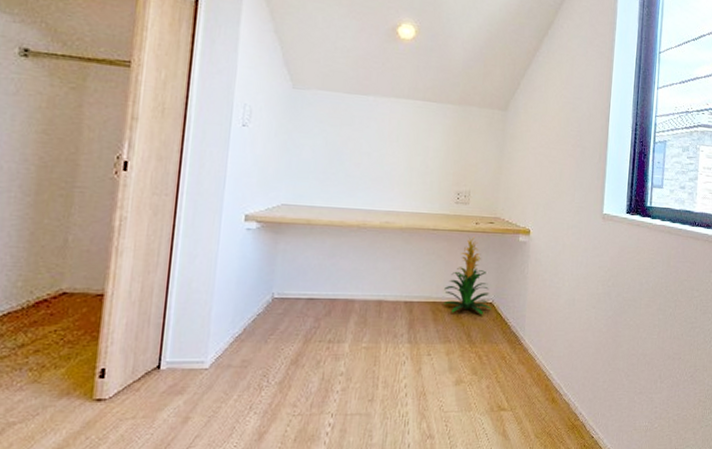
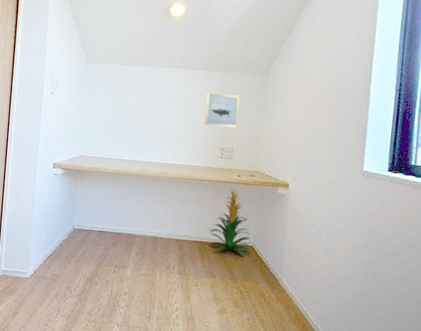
wall art: none [438,129,477,168] -> present [205,93,239,127]

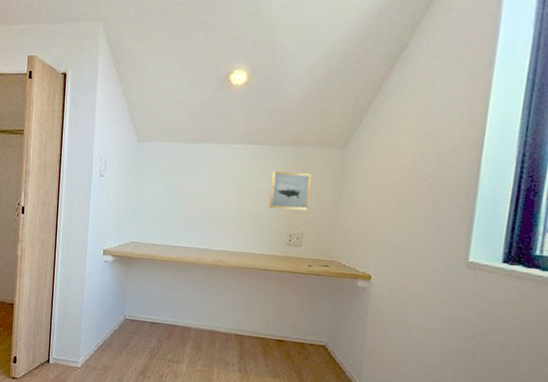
indoor plant: present [209,187,252,256] -> none [273,278,324,356]

